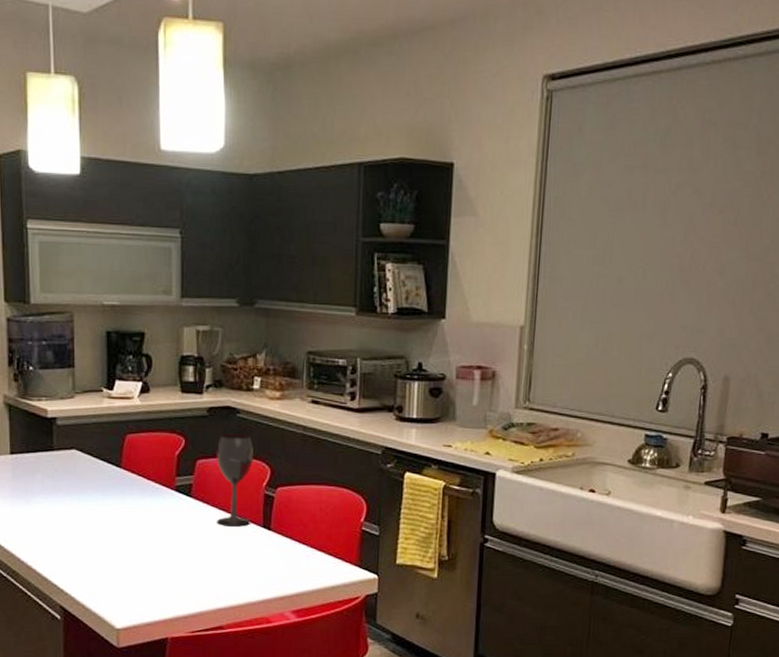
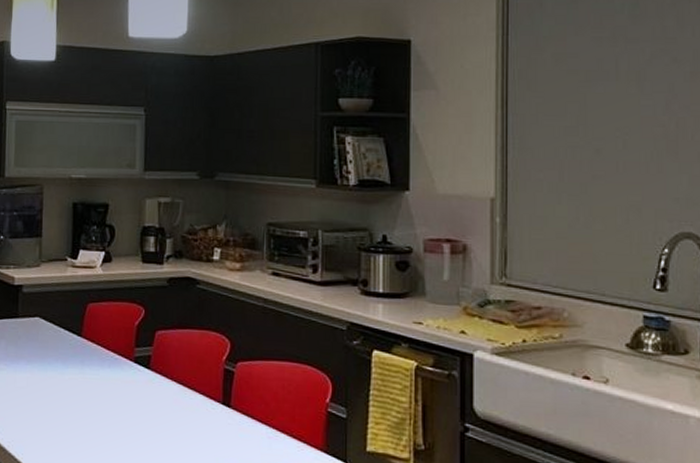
wine glass: present [217,434,254,527] -> none [175,305,214,403]

